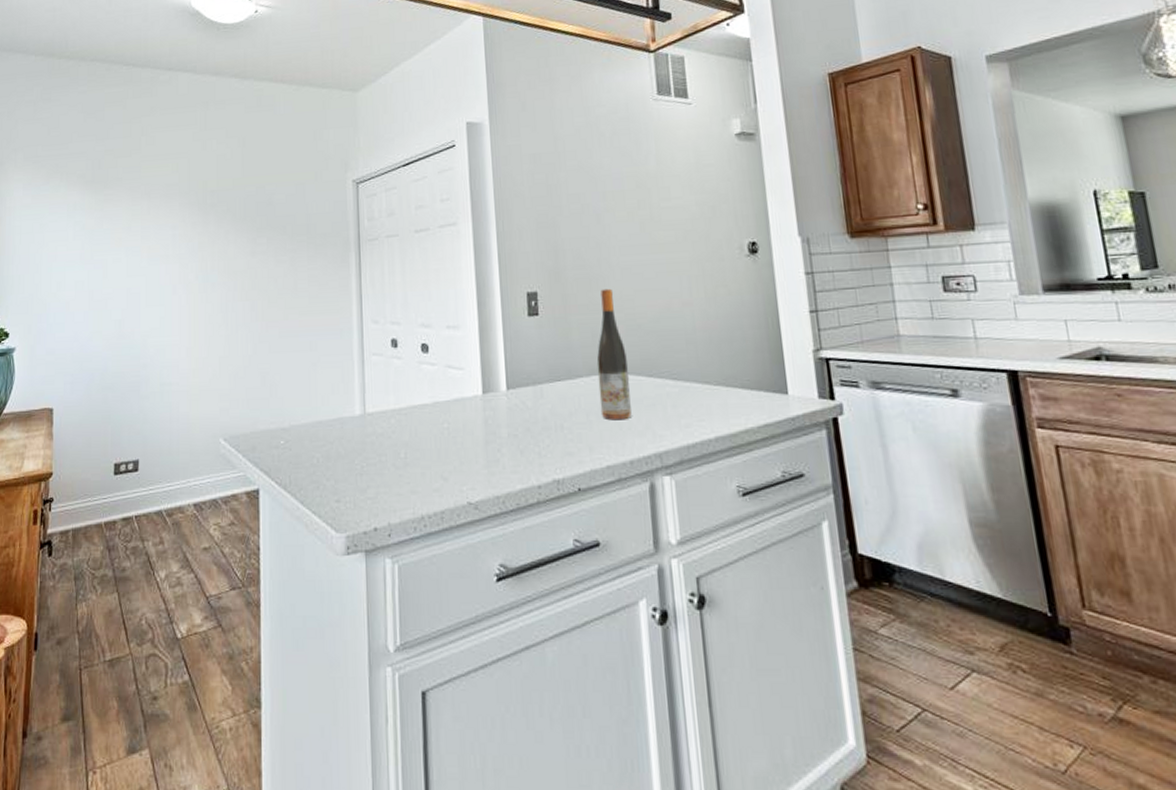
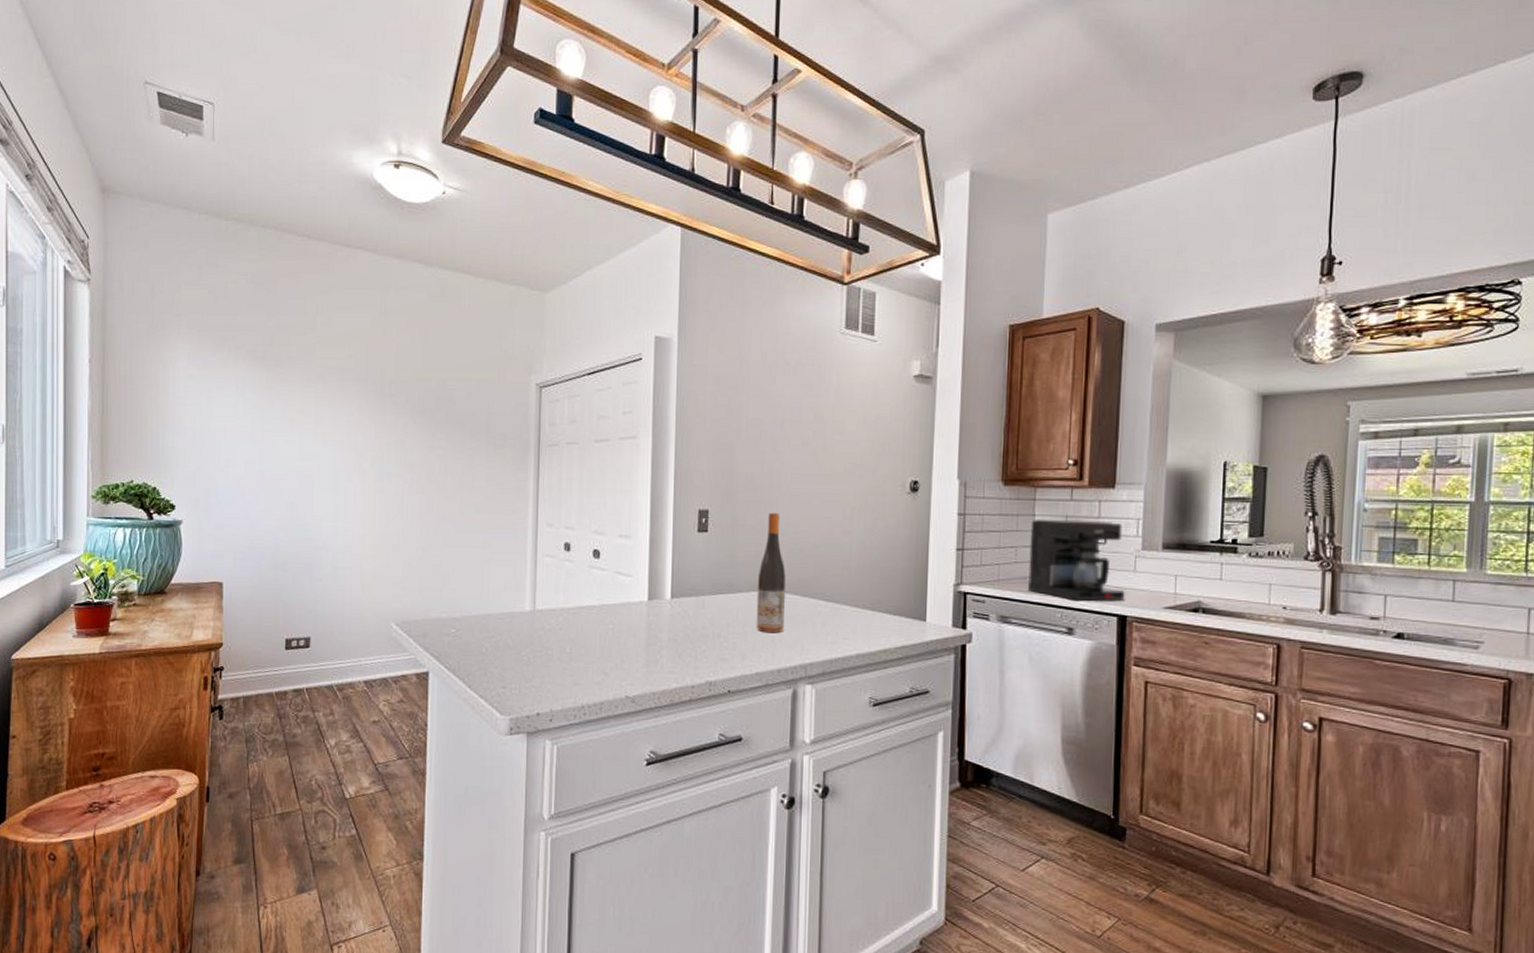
coffee maker: none [887,267,1011,359] -> present [1028,519,1125,602]

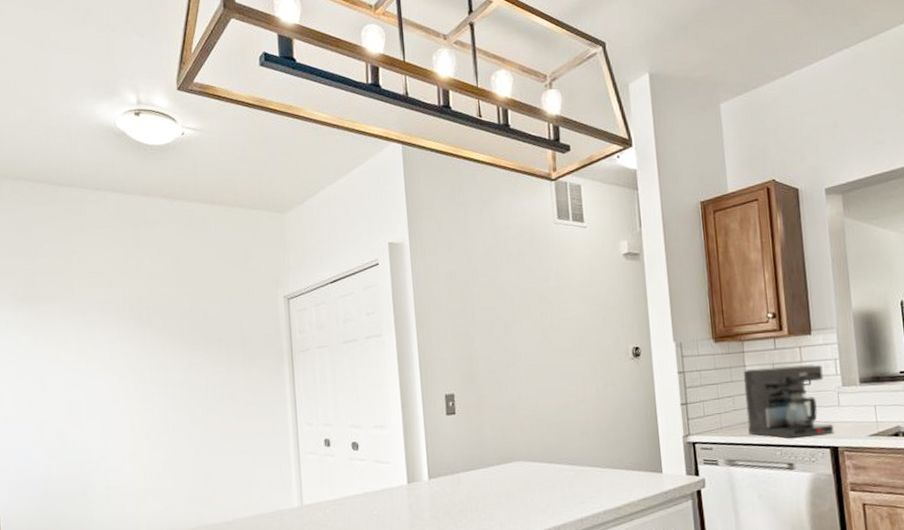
wine bottle: present [756,512,786,633] -> none [505,389,535,501]

